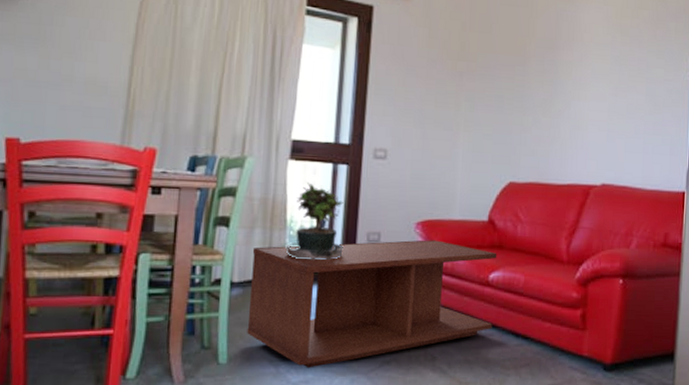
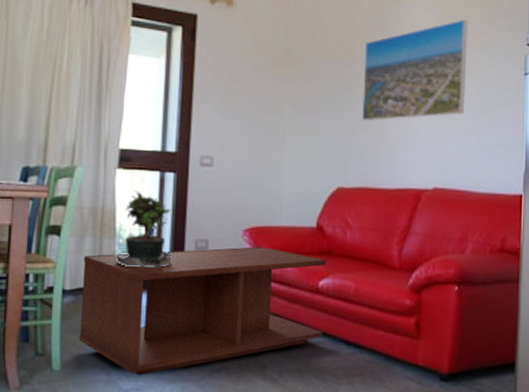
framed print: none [534,20,638,118] -> present [361,19,468,121]

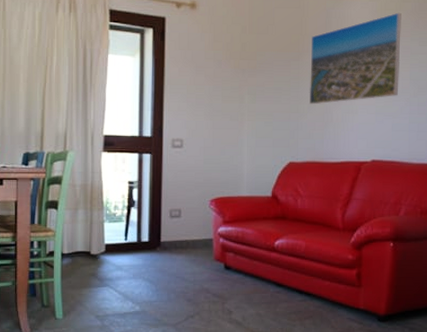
coffee table: present [79,247,327,376] -> none [77,214,281,322]
potted plant: present [115,190,172,268] -> none [104,170,151,234]

